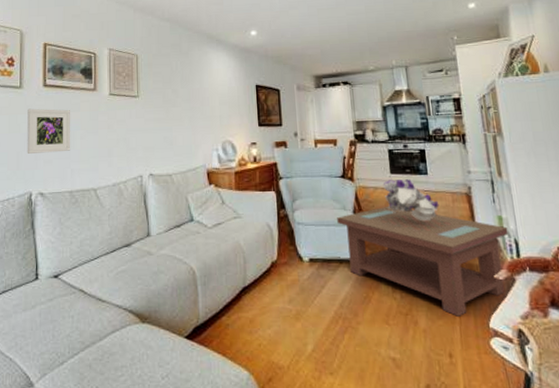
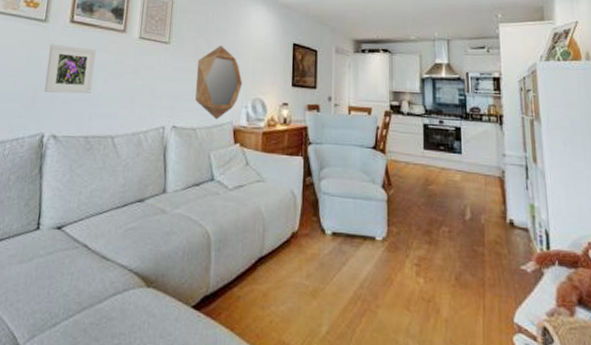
home mirror: none [166,94,212,164] -> present [195,46,243,120]
coffee table: present [337,206,509,316] -> none [365,183,540,308]
bouquet: present [383,179,440,220] -> none [415,156,471,202]

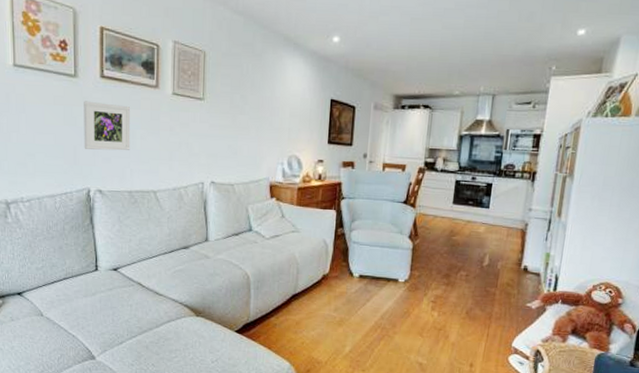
home mirror: present [195,46,243,120] -> none [231,102,279,176]

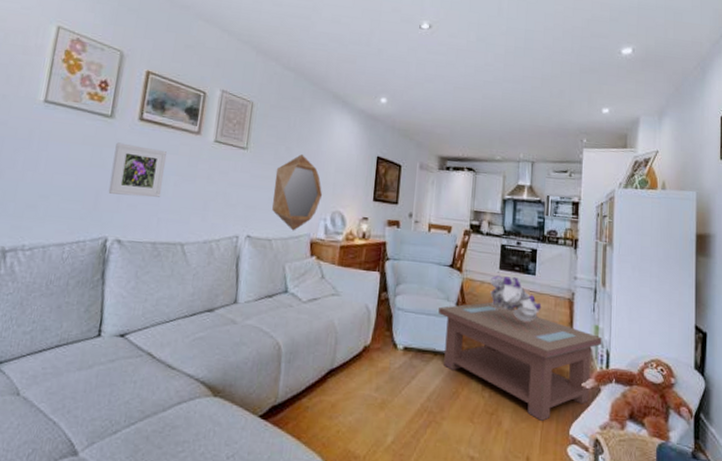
home mirror: none [231,102,279,176] -> present [272,154,323,231]
coffee table: none [392,234,552,335] -> present [438,302,602,421]
bouquet: none [442,210,494,251] -> present [490,275,542,322]

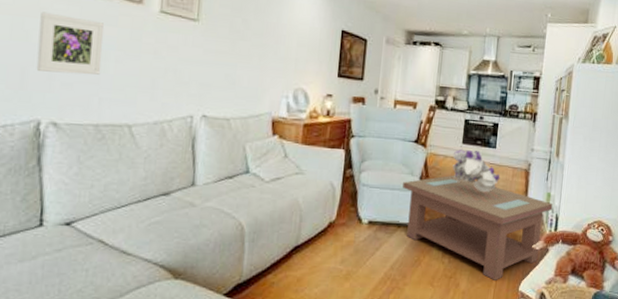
home mirror: present [272,154,323,231] -> none [229,27,284,110]

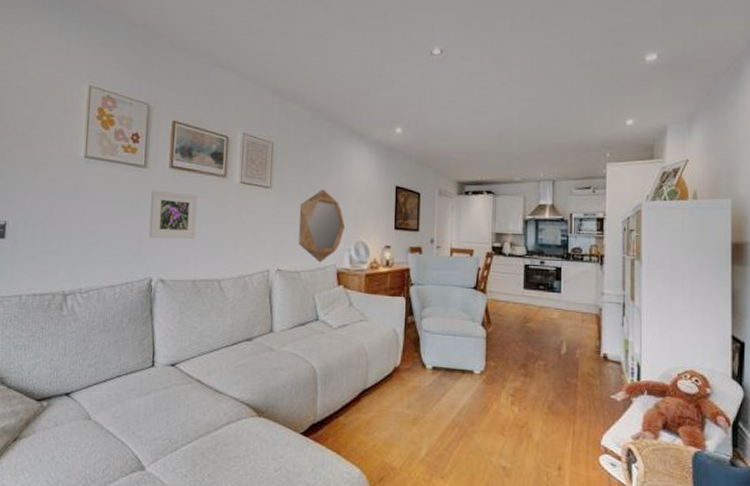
home mirror: none [229,27,284,110] -> present [298,189,346,263]
coffee table: present [402,175,553,280] -> none [464,321,632,432]
bouquet: present [452,150,500,192] -> none [514,295,568,338]

